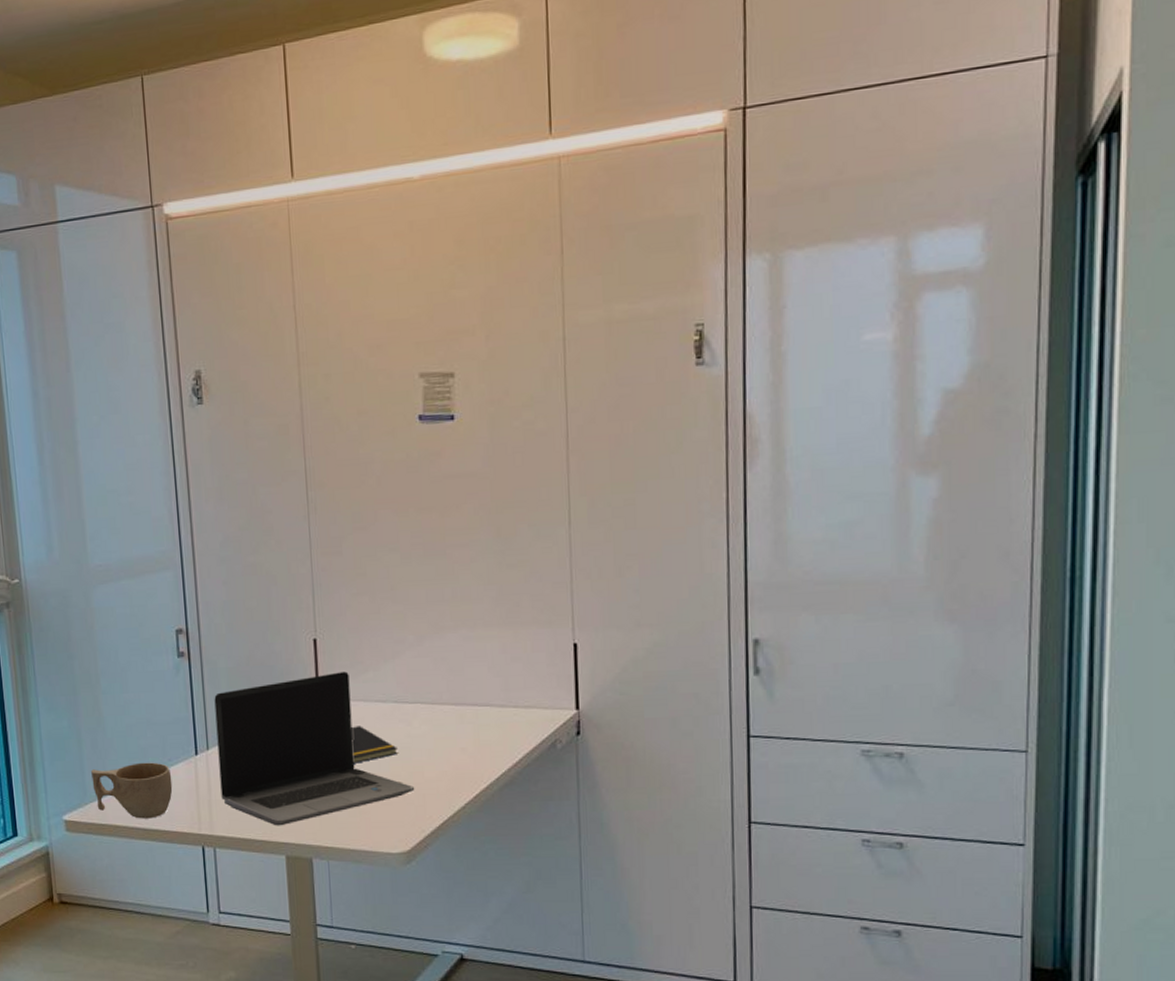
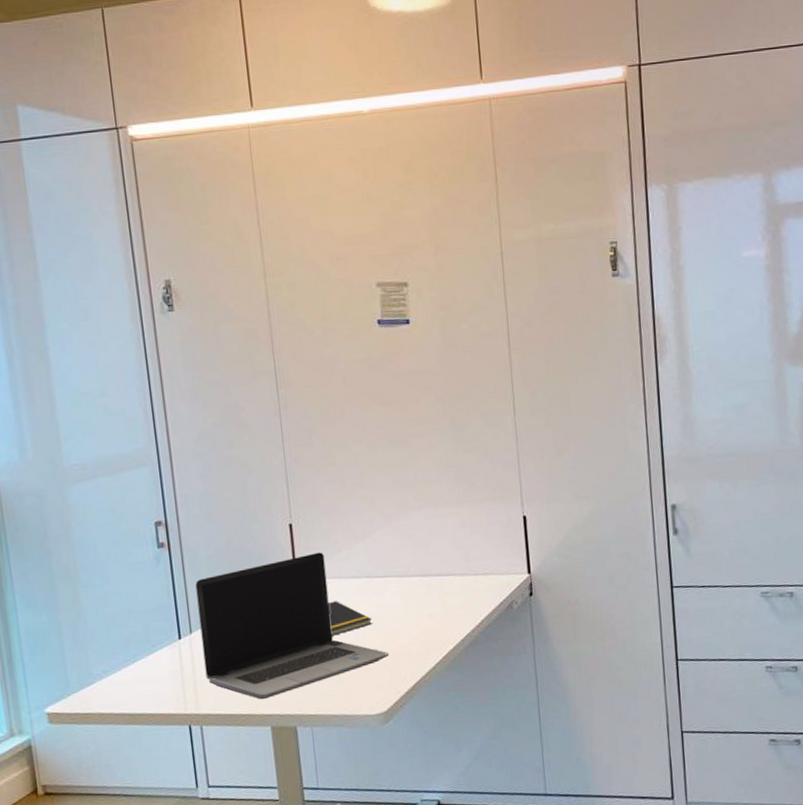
cup: present [91,762,173,819] -> none [73,649,158,705]

